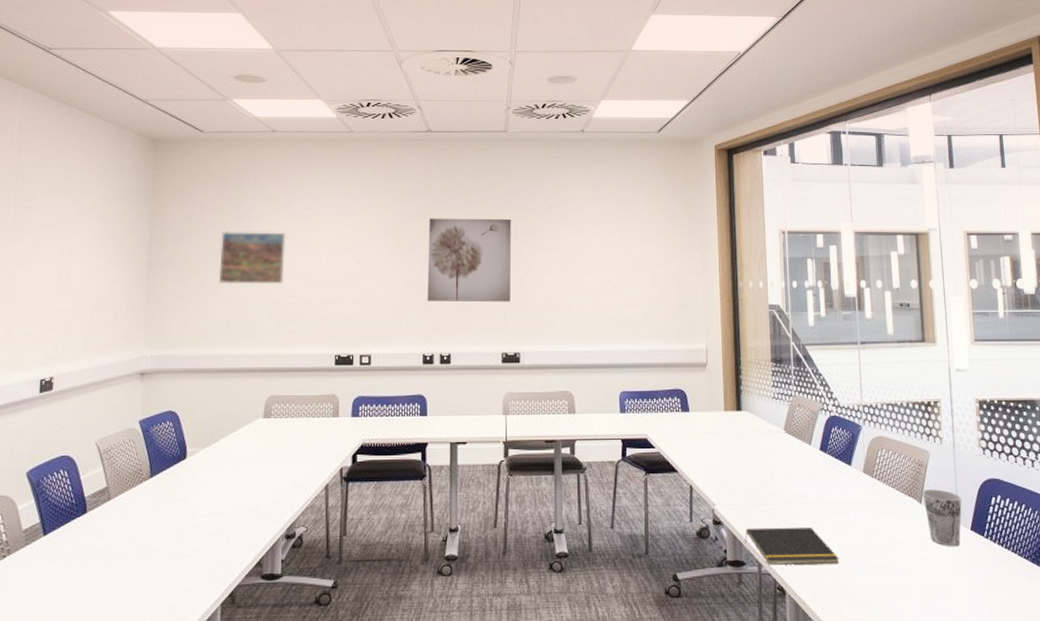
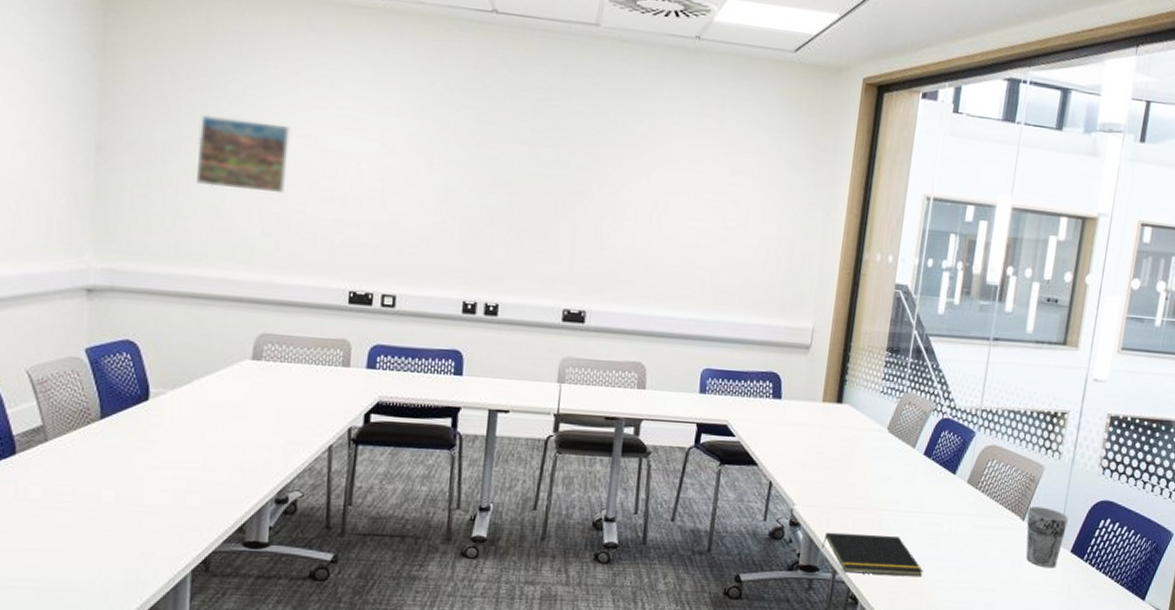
wall art: present [427,218,512,303] -> none [474,129,593,248]

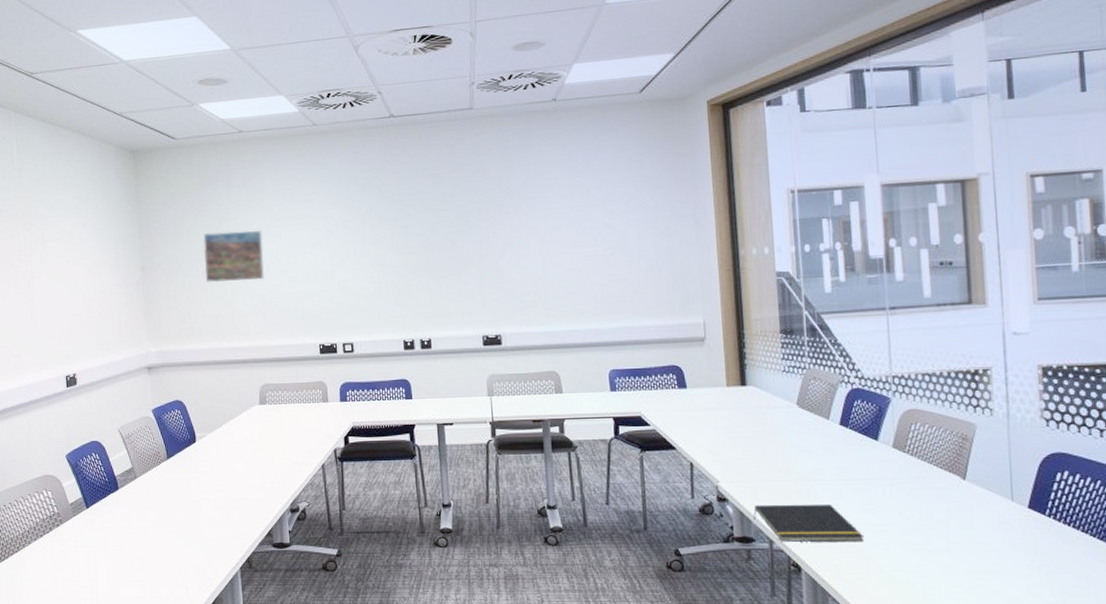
cup: present [1026,506,1068,568] -> none [966,464,1017,526]

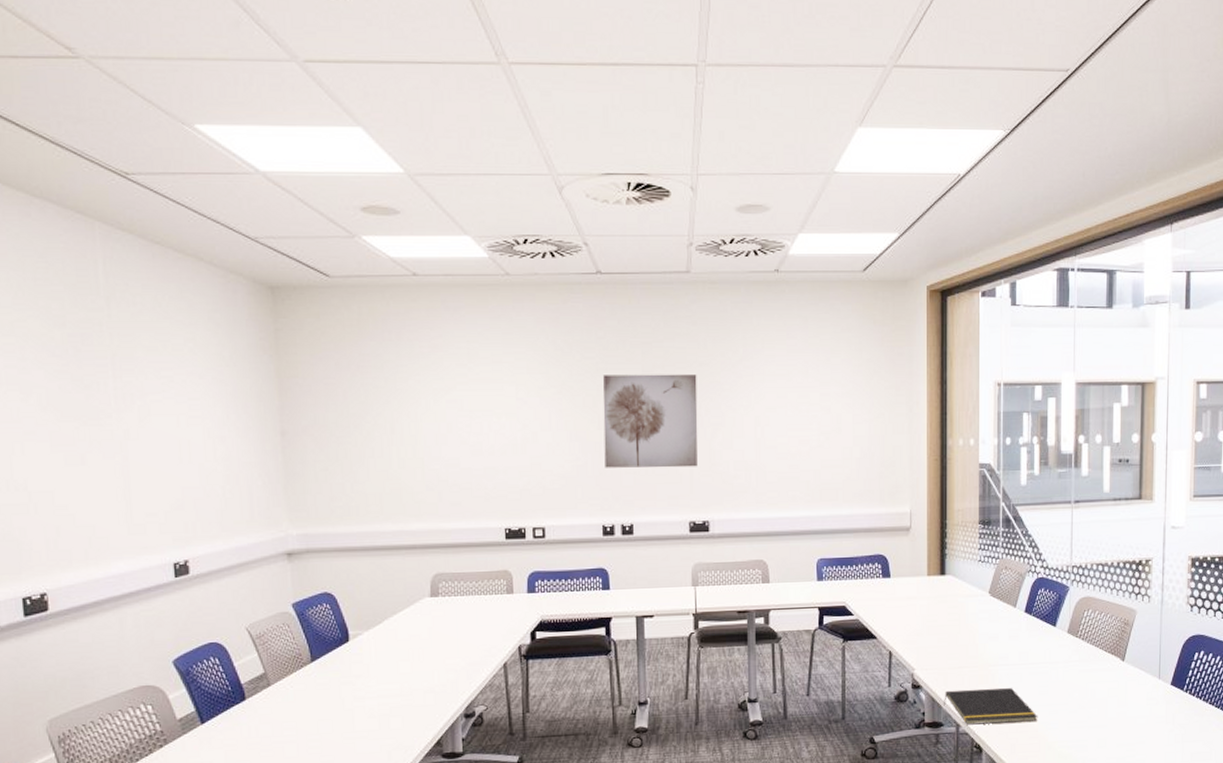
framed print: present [203,230,264,283] -> none [363,393,440,454]
wall art: none [399,200,488,289] -> present [603,373,698,468]

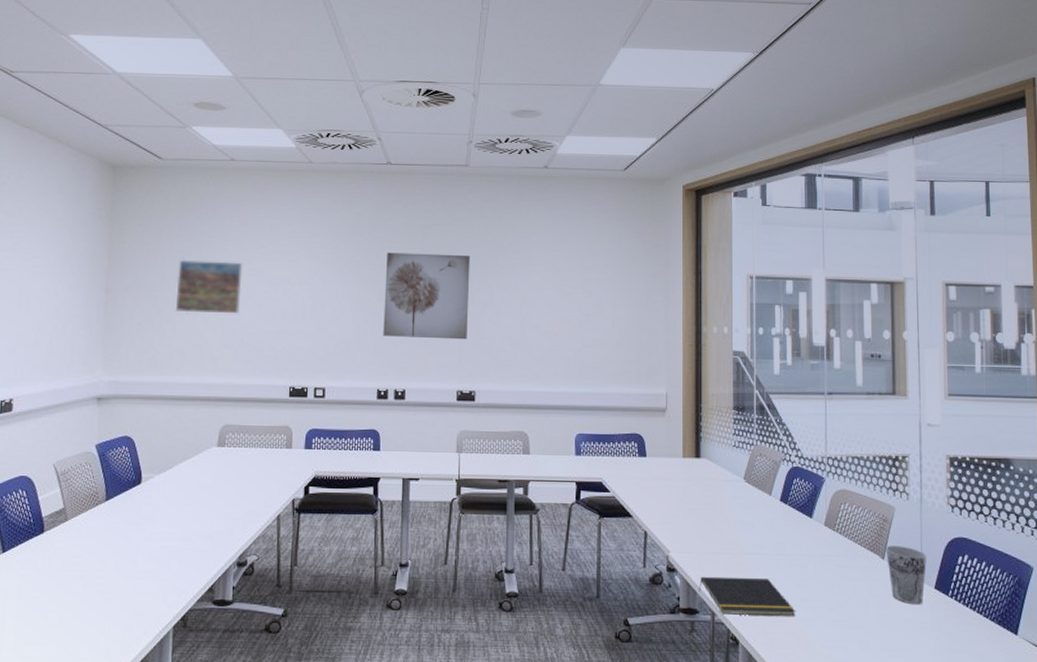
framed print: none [363,393,440,454] -> present [175,259,243,314]
cup: none [1125,647,1164,702] -> present [885,545,926,605]

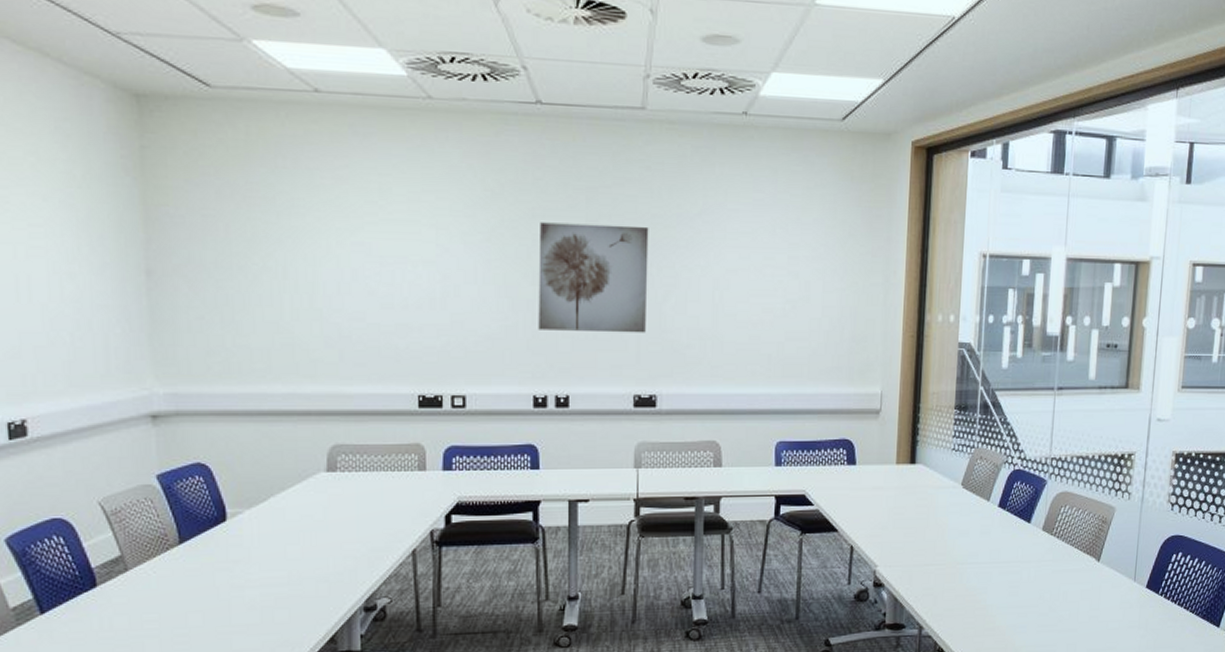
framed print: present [175,259,243,314] -> none [249,229,344,304]
notepad: present [699,576,796,616] -> none [907,588,1007,627]
cup: present [885,545,926,605] -> none [1101,547,1141,605]

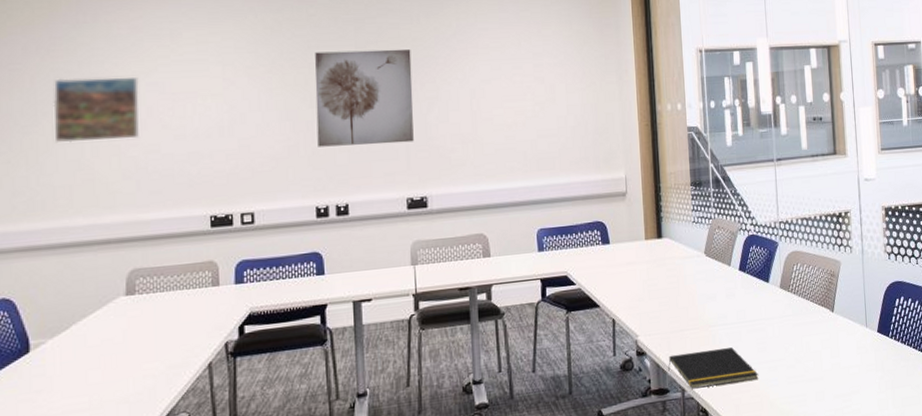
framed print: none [249,229,344,304] -> present [53,76,139,144]
notepad: none [907,588,1007,627] -> present [668,347,759,389]

